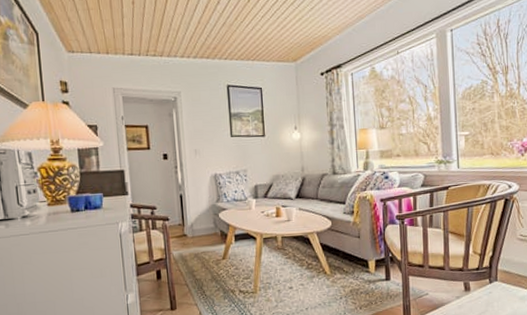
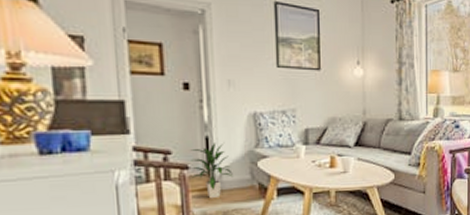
indoor plant: none [170,199,201,244] -> present [190,142,233,199]

